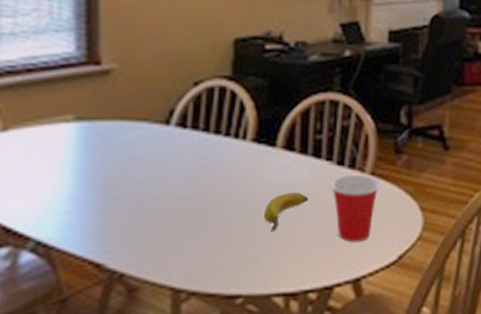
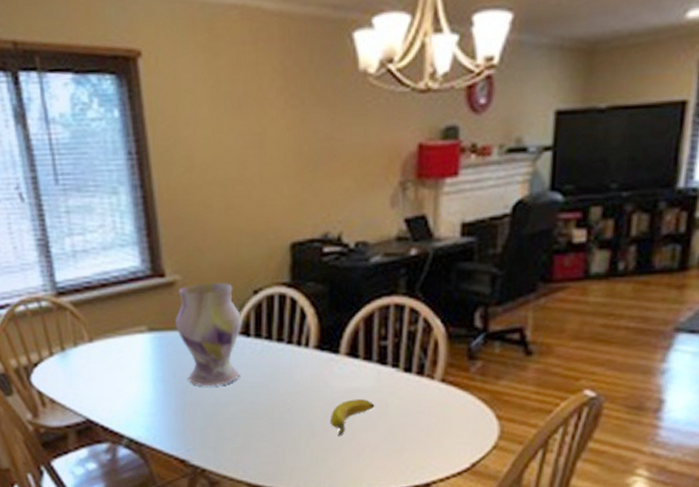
vase: none [107,72,179,181] -> present [175,282,241,387]
cup: present [329,174,381,242] -> none [396,381,452,449]

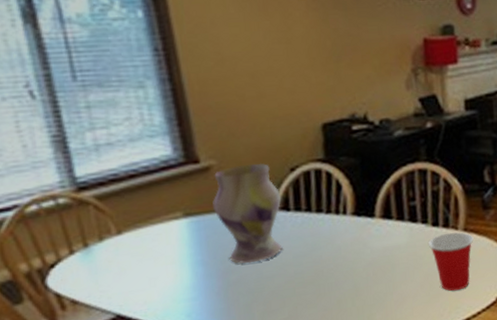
banana: present [331,399,375,437] -> none [372,254,411,292]
cup: none [396,381,452,449] -> present [427,232,474,291]

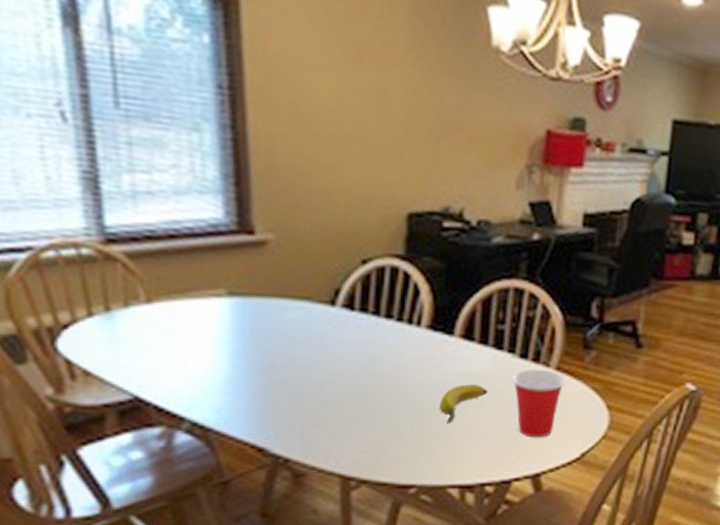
vase: present [212,163,283,264] -> none [264,246,345,364]
banana: none [372,254,411,292] -> present [440,384,488,424]

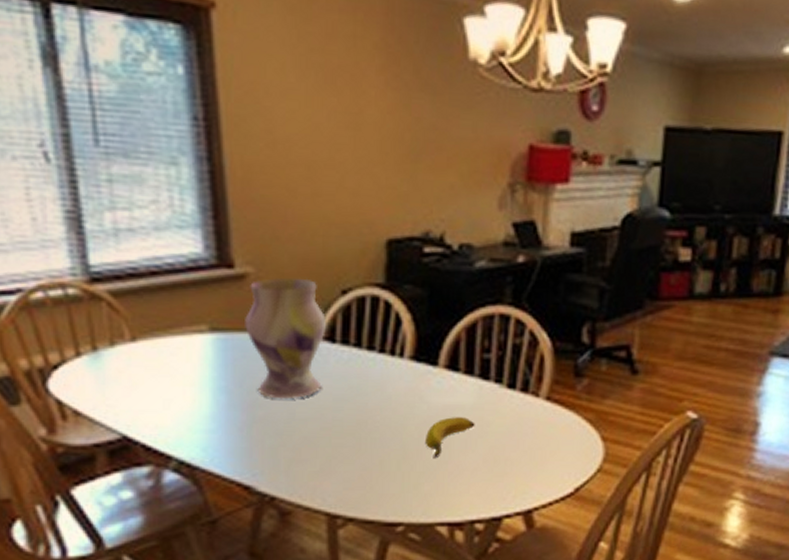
vase: none [264,246,345,364] -> present [245,278,326,399]
cup: present [511,368,566,438] -> none [498,399,557,472]

